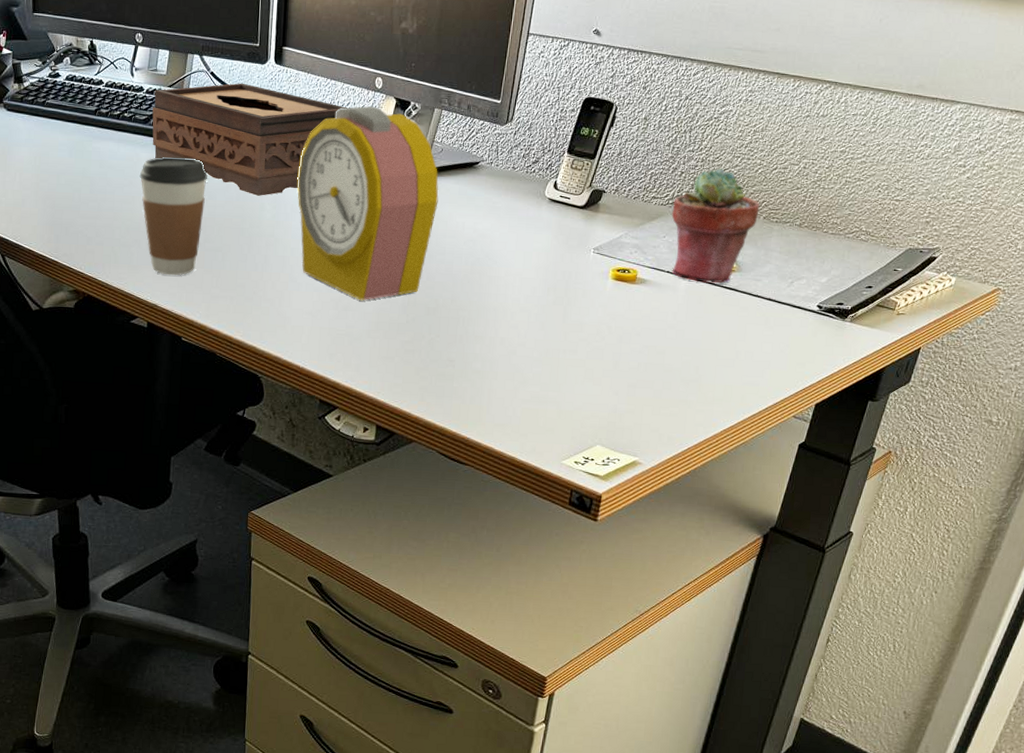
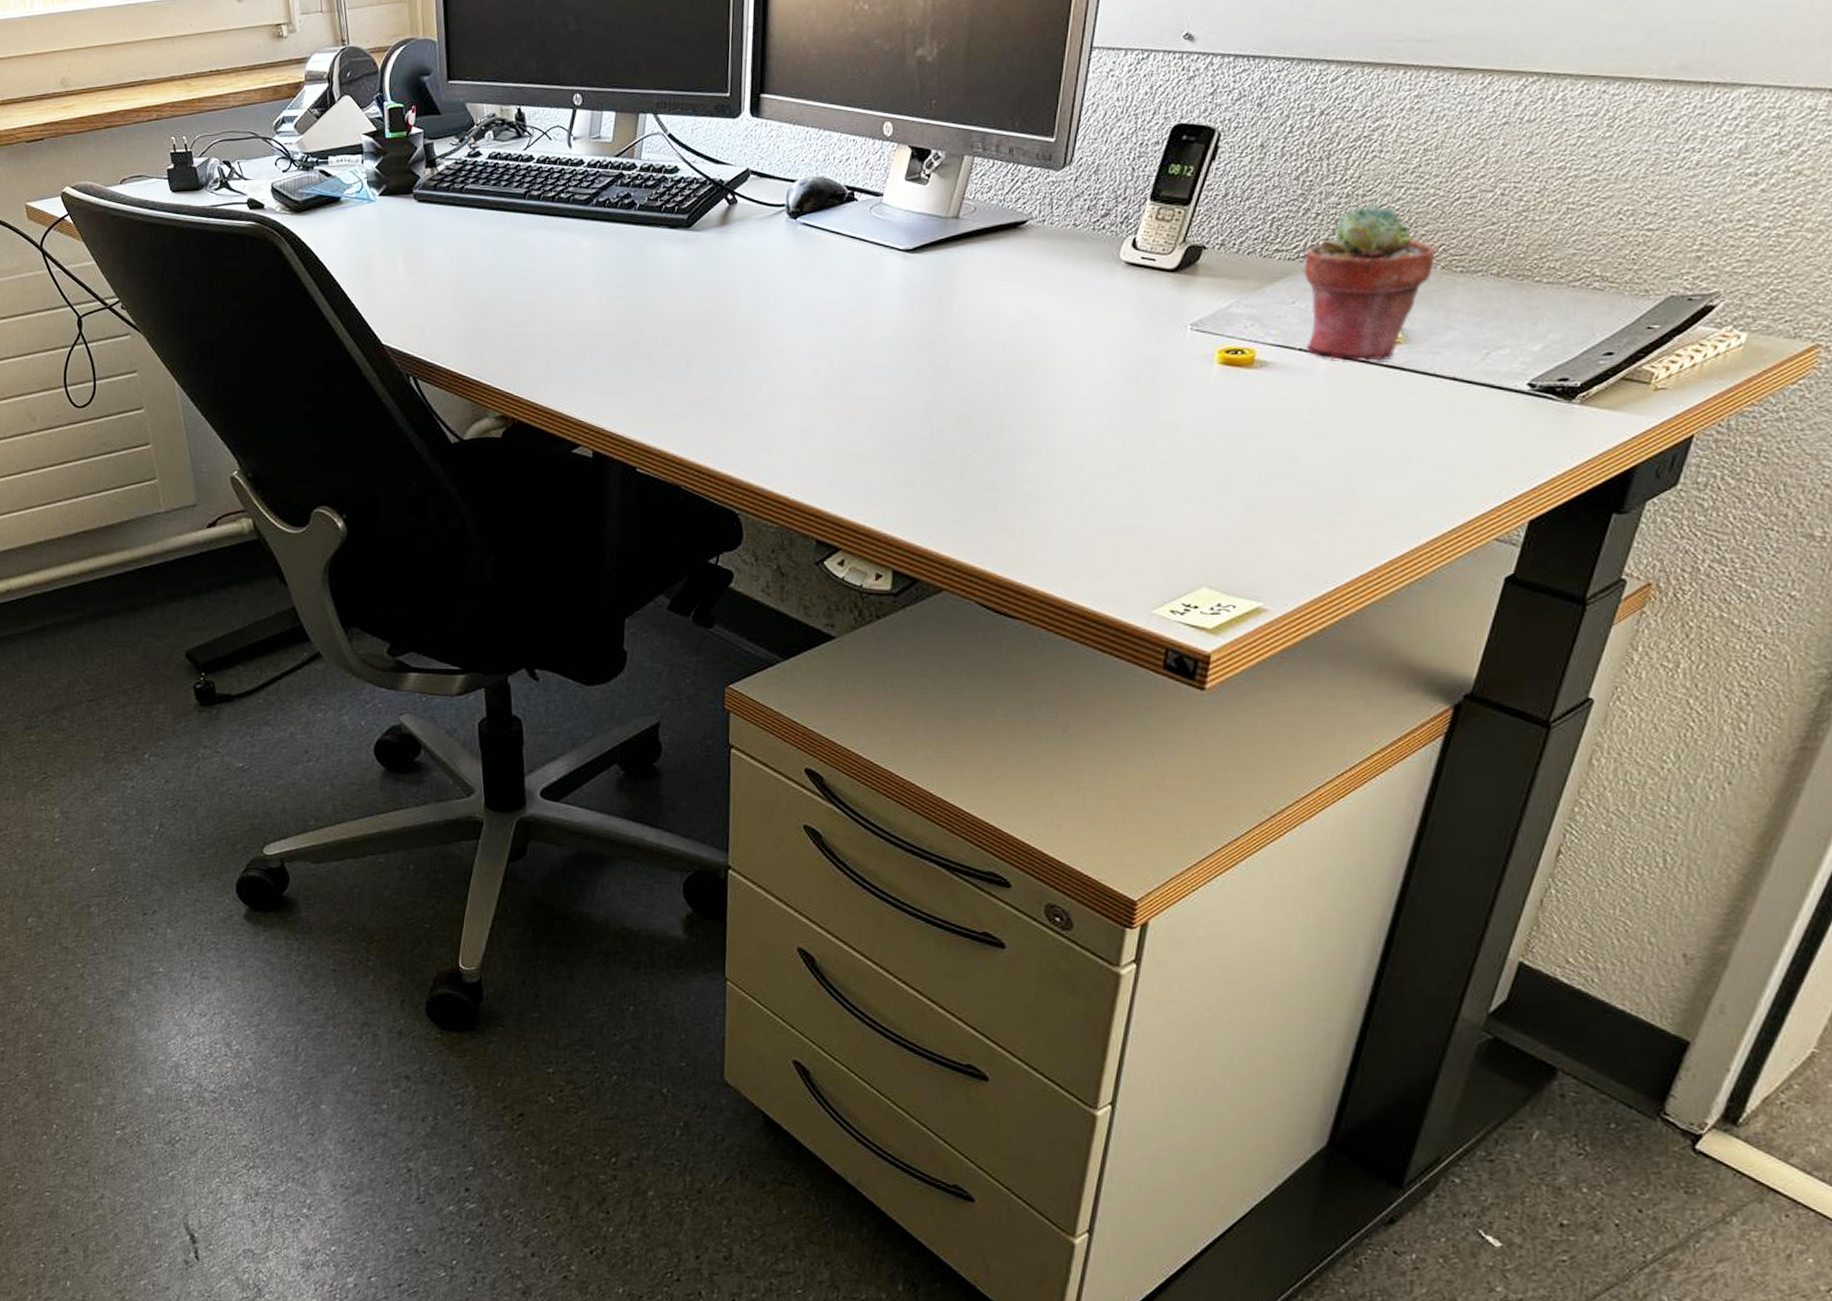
coffee cup: present [139,157,207,276] -> none [580,243,666,391]
tissue box: present [152,83,347,196] -> none [595,144,846,285]
alarm clock: present [297,105,439,301] -> none [782,159,972,411]

